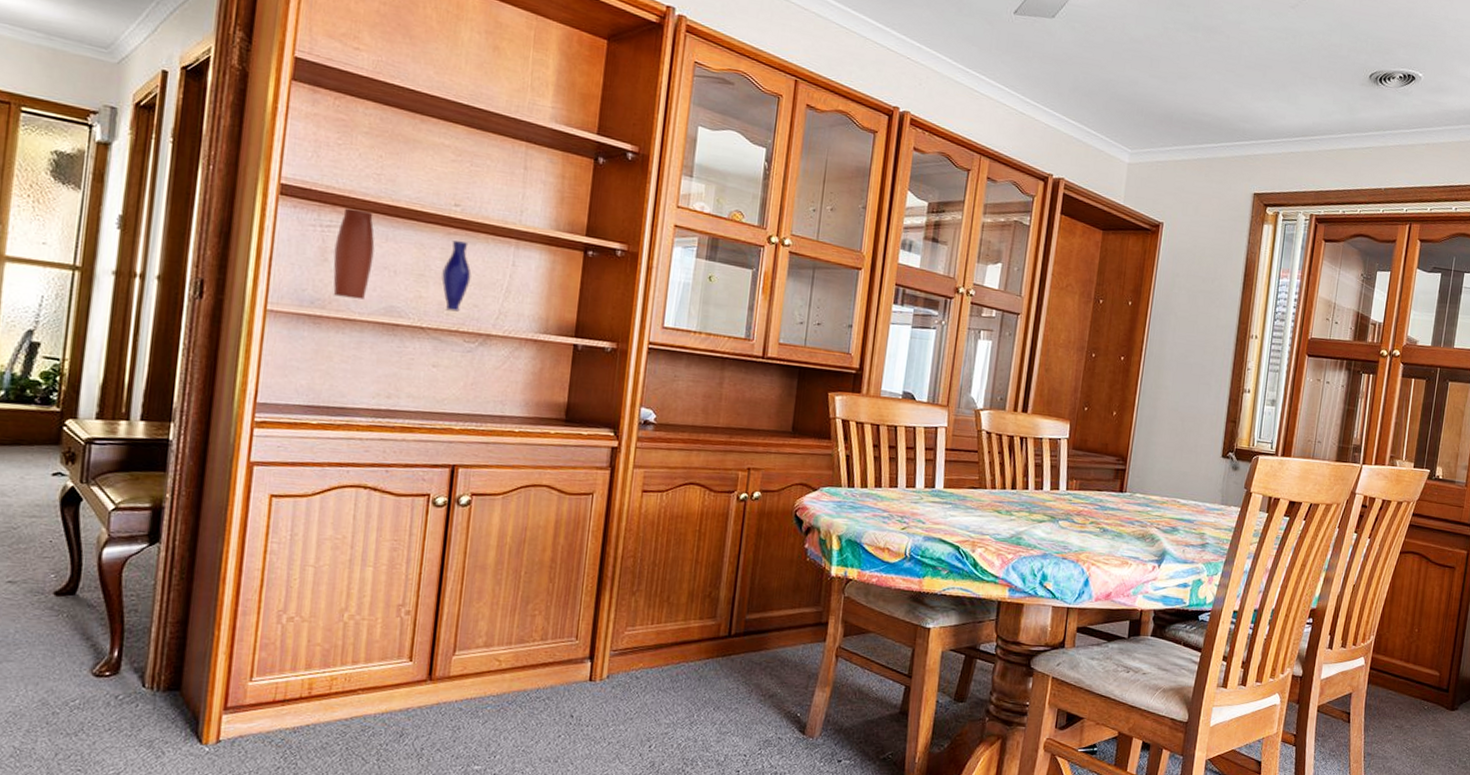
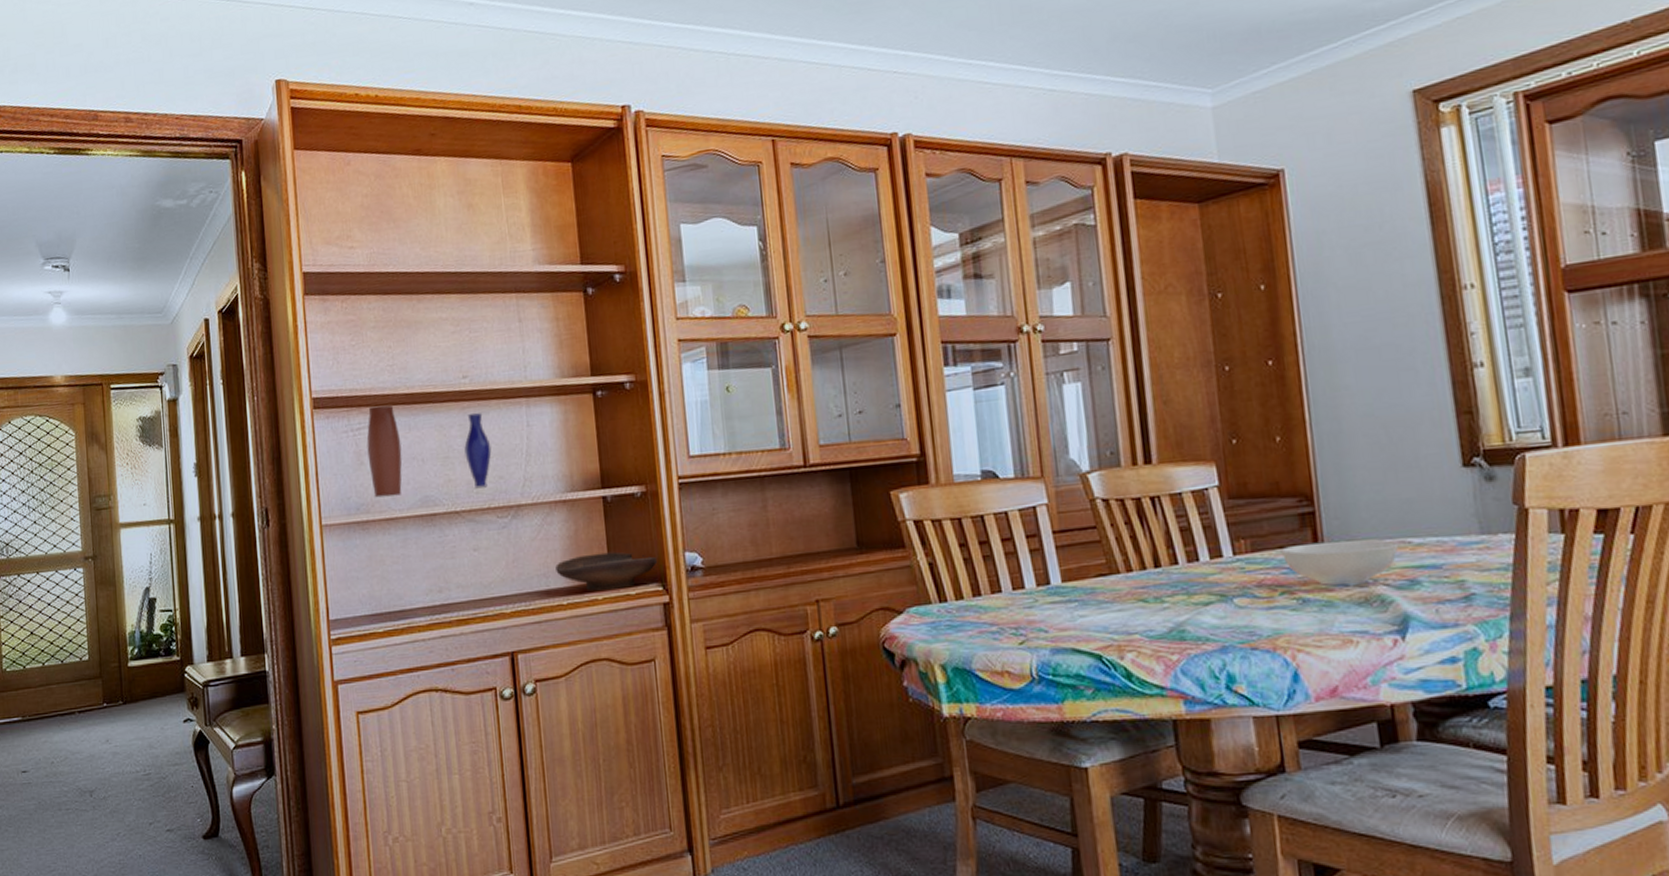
decorative bowl: none [514,391,614,428] -> present [555,551,659,591]
bowl: none [1097,490,1172,525] -> present [1280,539,1399,586]

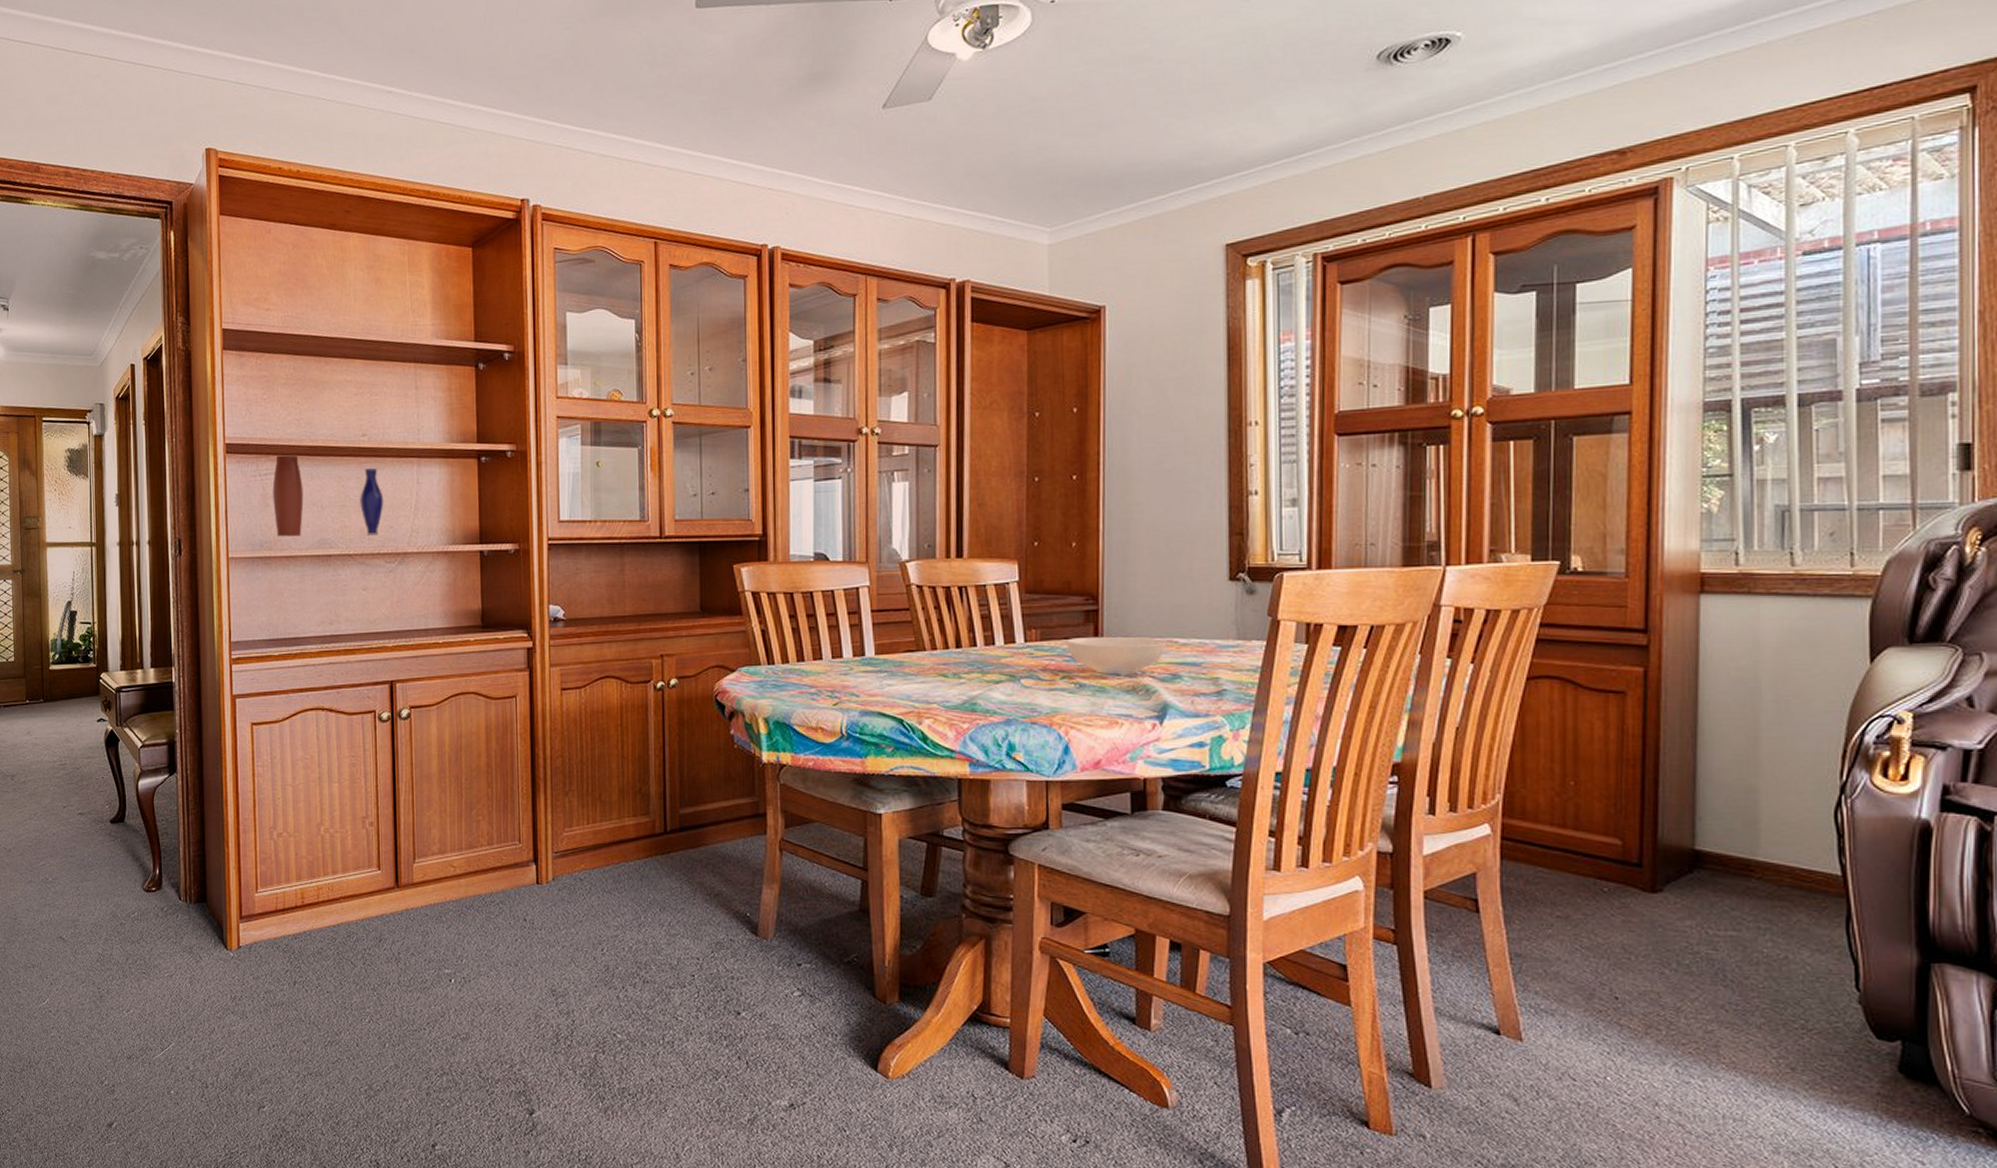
decorative bowl: present [555,551,659,591] -> none [434,600,525,633]

